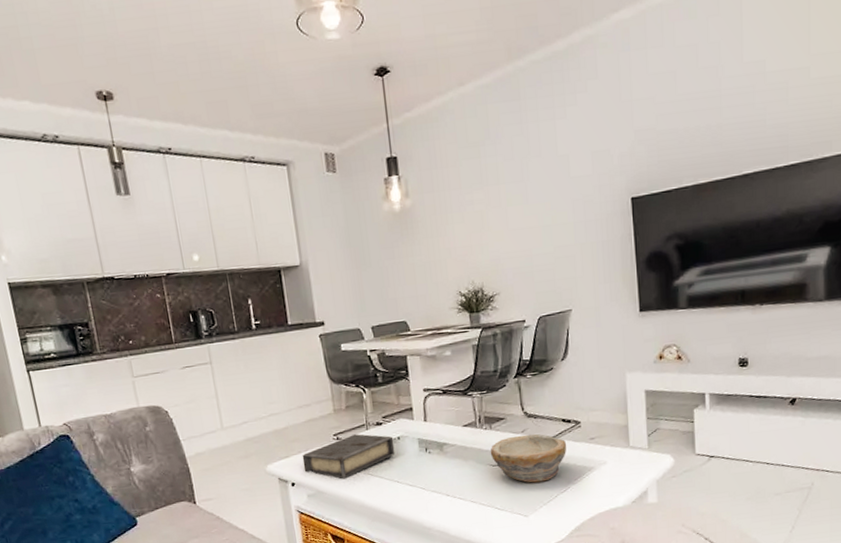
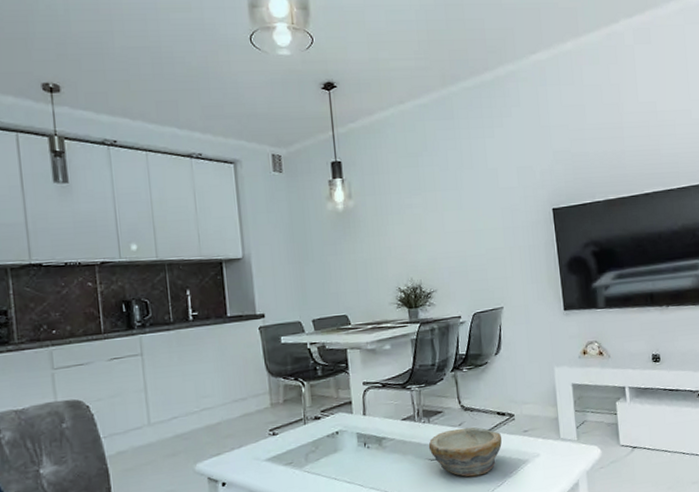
book: present [302,434,395,479] -> none [235,429,333,477]

